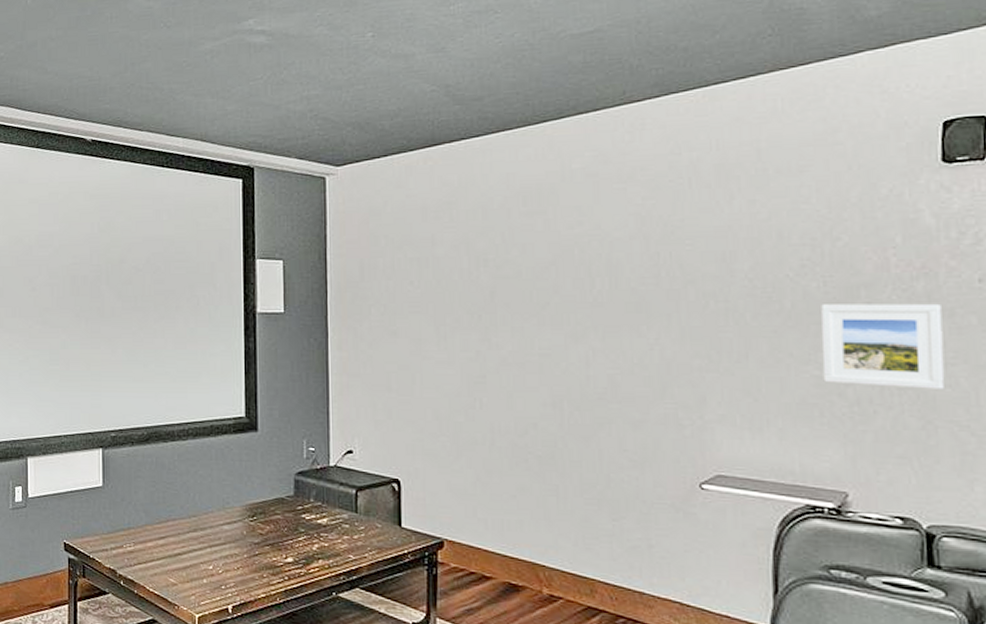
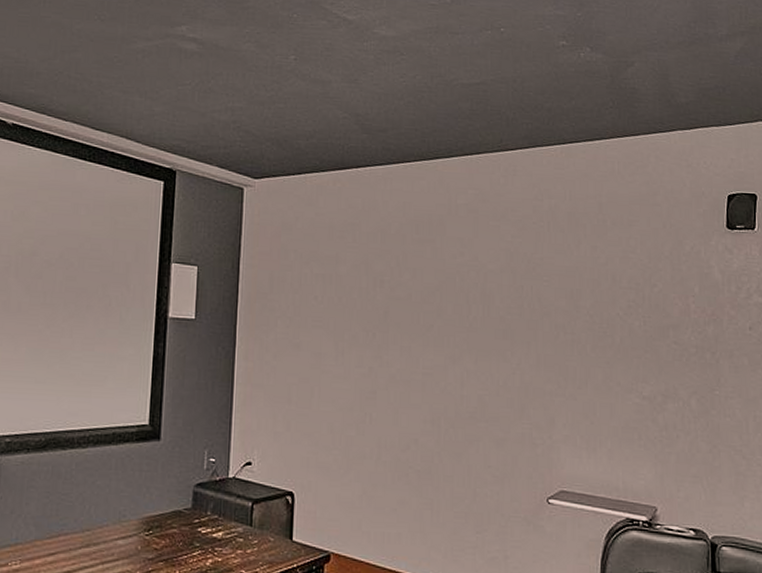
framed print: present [821,303,945,389] -> none [641,341,726,419]

